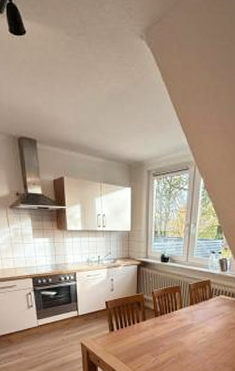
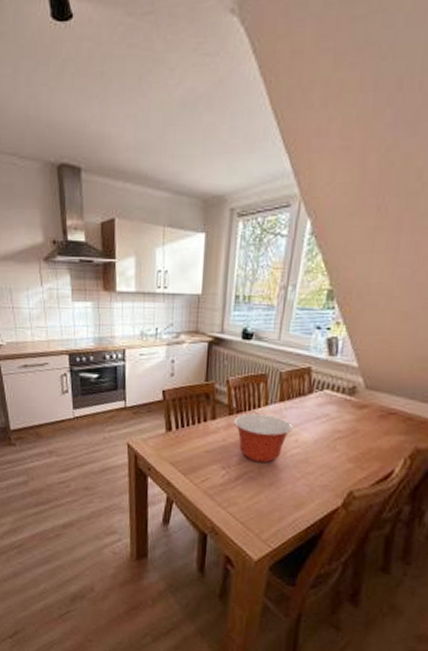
mixing bowl: none [159,315,200,350] -> present [234,413,293,463]

